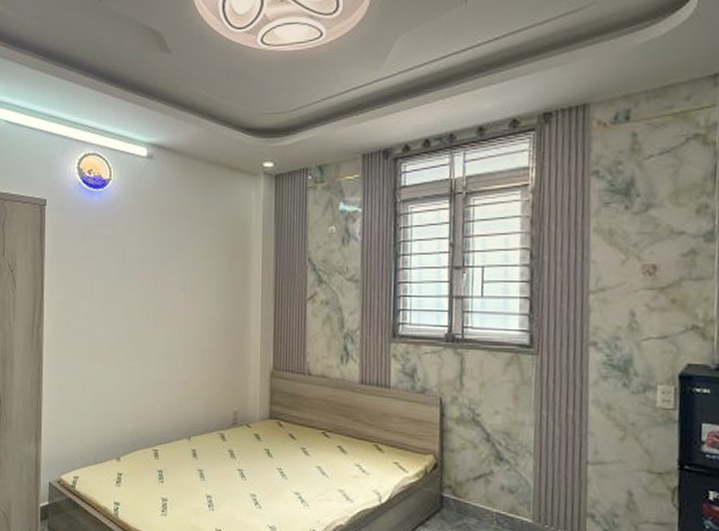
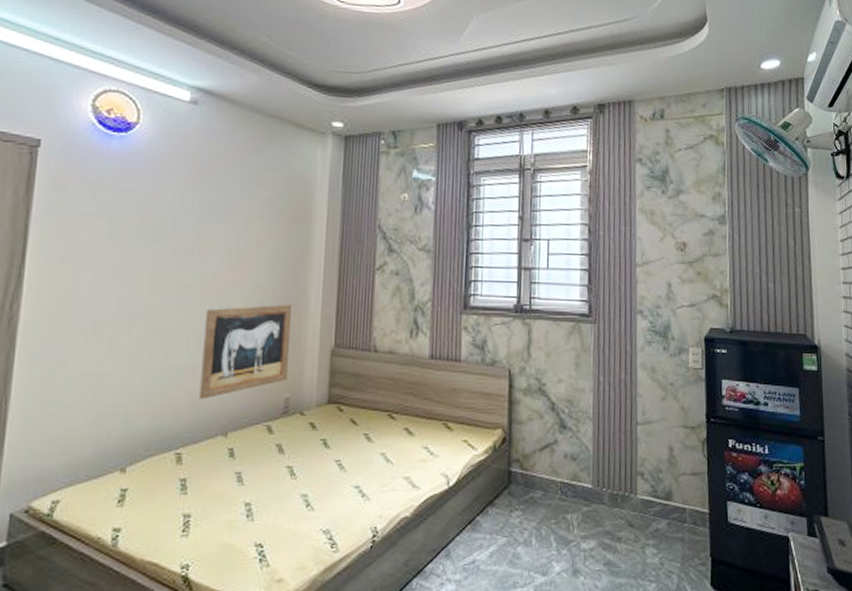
wall art: none [168,331,237,409] -> present [199,304,293,400]

